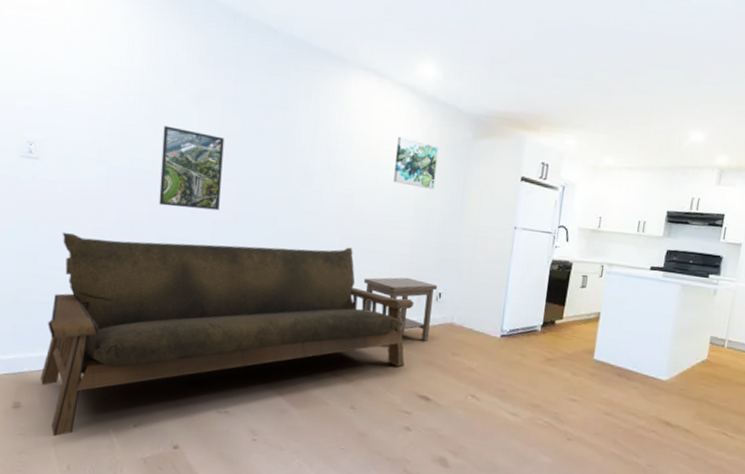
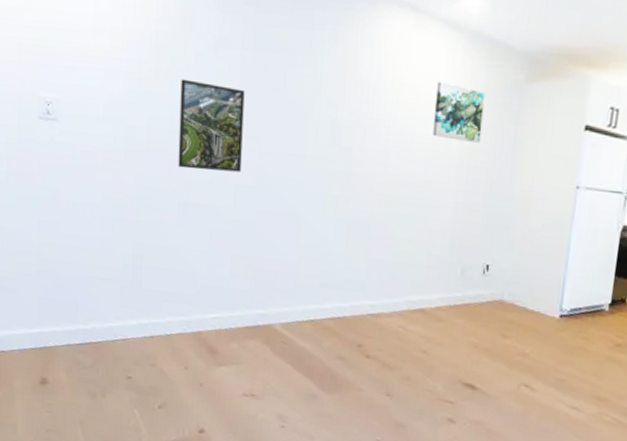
sofa: present [40,233,414,437] -> none [65,199,457,415]
side table: present [363,277,438,347] -> none [399,246,485,327]

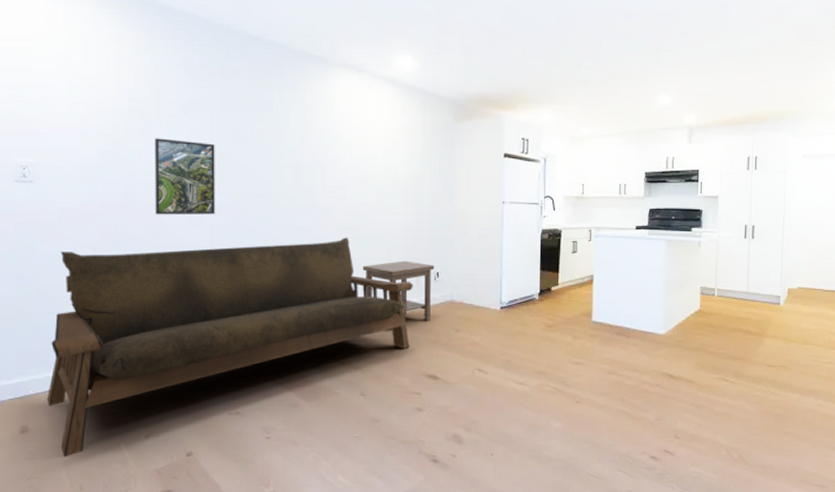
sofa: none [65,199,457,415] -> present [46,237,413,458]
side table: none [399,246,485,327] -> present [362,260,435,331]
wall art: present [433,81,486,144] -> none [382,126,423,174]

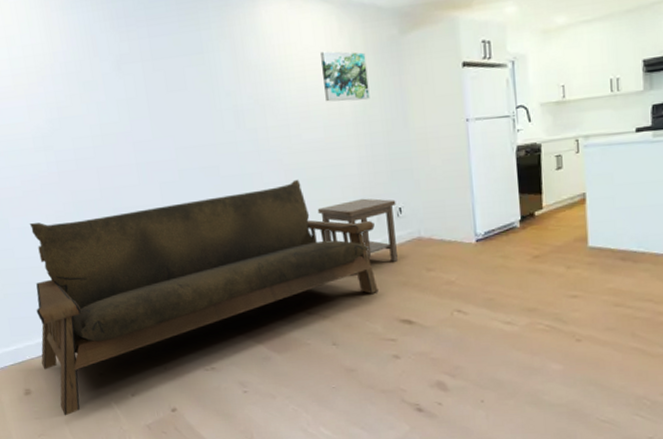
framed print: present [155,138,215,215] -> none [94,97,162,178]
wall art: none [382,126,423,174] -> present [321,51,370,102]

